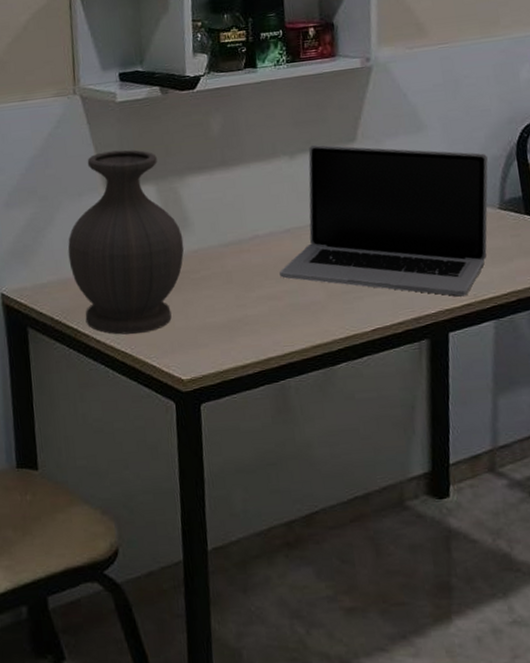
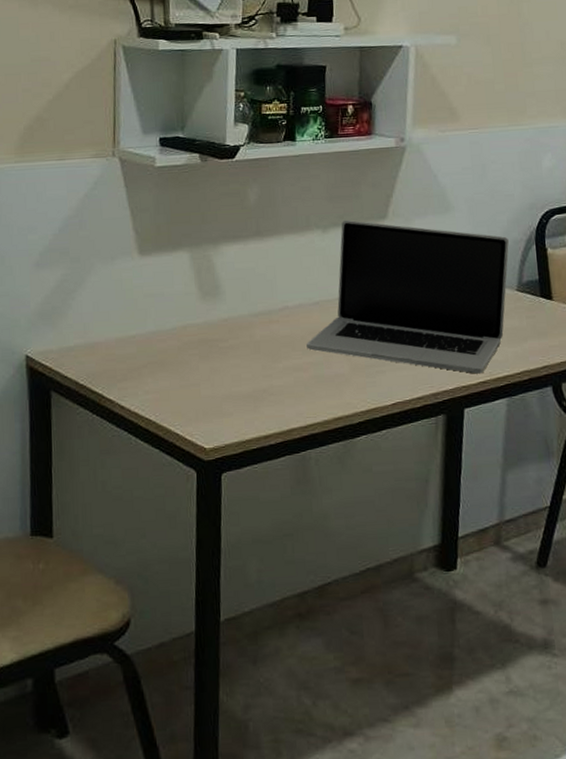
vase: present [67,149,185,335] -> none [97,215,215,401]

